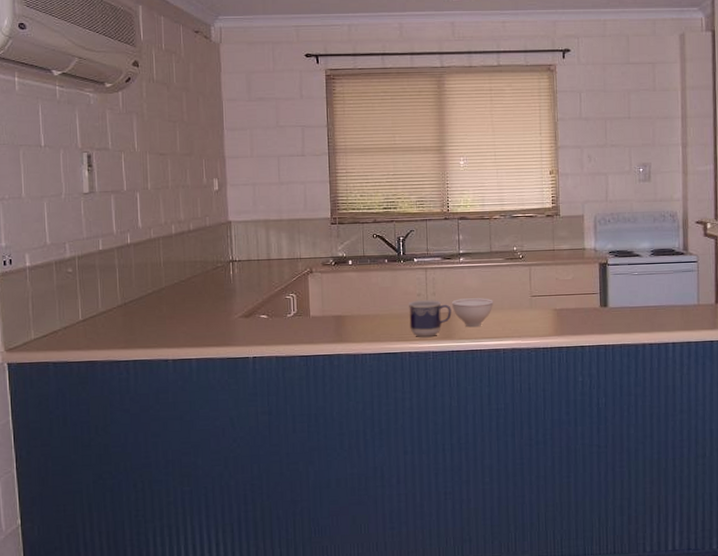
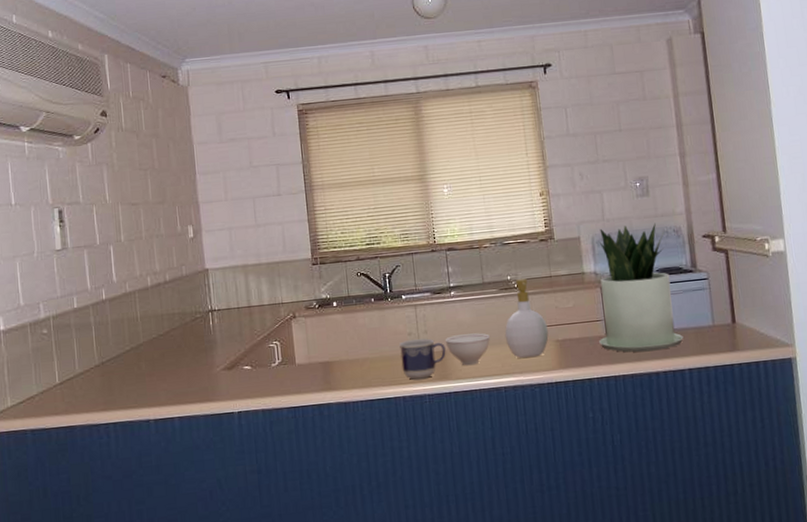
soap bottle: none [507,250,547,324] -> present [504,278,549,359]
planter: none [592,207,670,325] -> present [598,223,684,353]

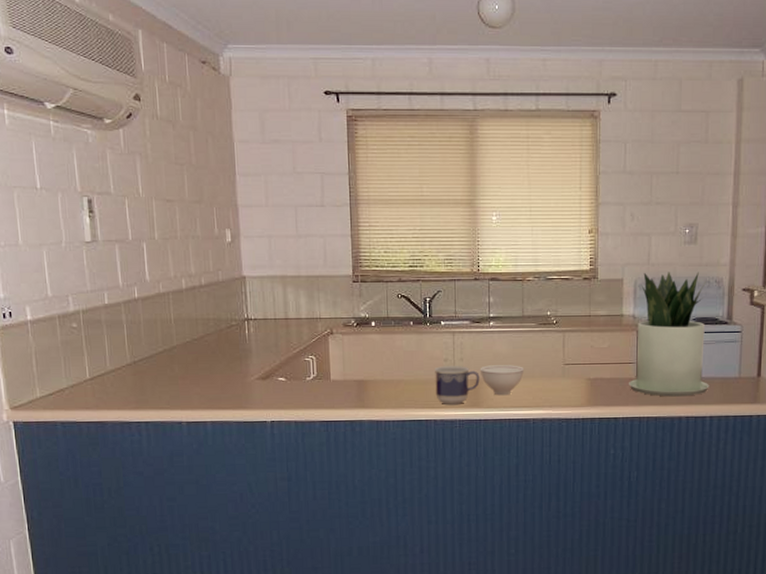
soap bottle: present [504,278,549,359] -> none [538,316,581,393]

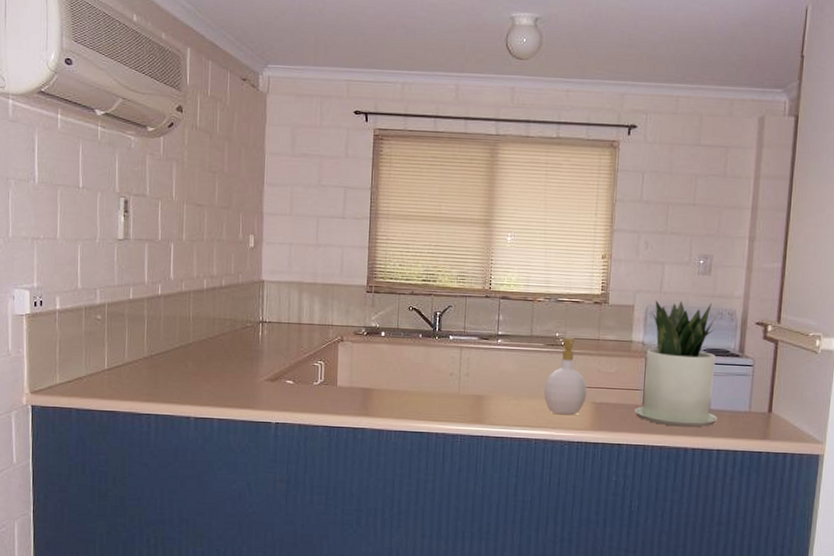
cup: present [434,366,480,406] -> none [439,380,484,420]
bowl: present [480,365,524,396] -> none [484,382,529,414]
soap bottle: none [538,316,581,393] -> present [543,337,587,416]

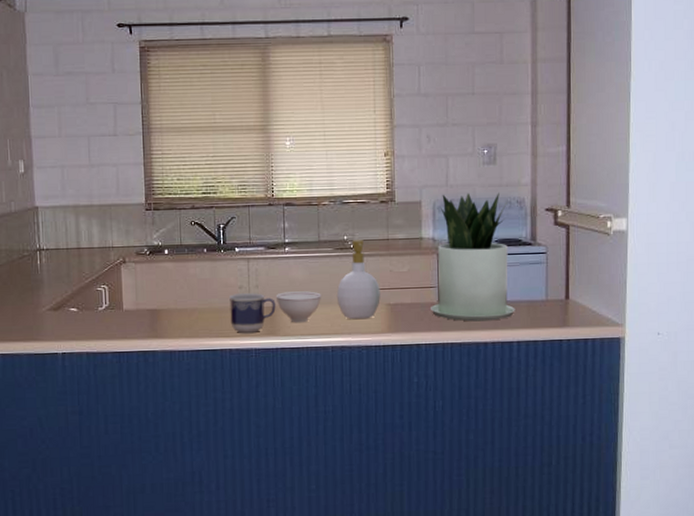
cup: none [439,380,484,420] -> present [228,293,276,334]
bowl: none [484,382,529,414] -> present [275,291,321,323]

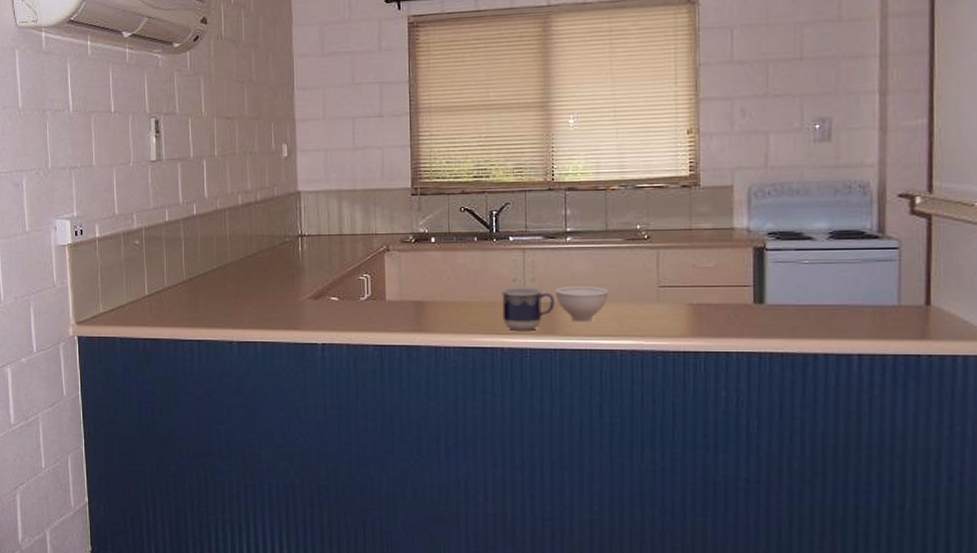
soap bottle: present [336,240,380,320] -> none [626,229,680,321]
planter: present [429,192,515,322] -> none [742,175,856,328]

